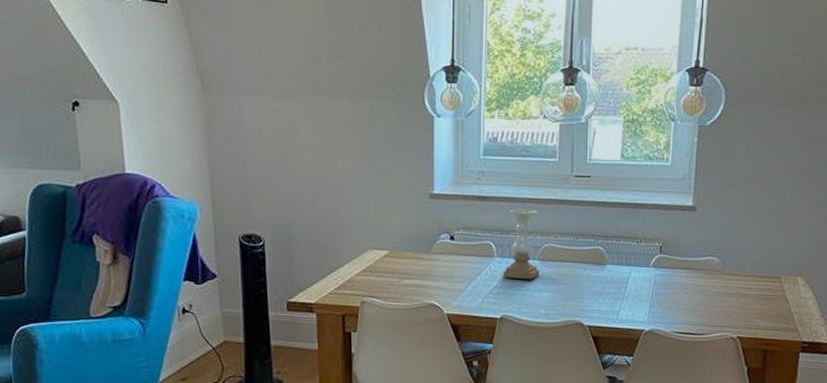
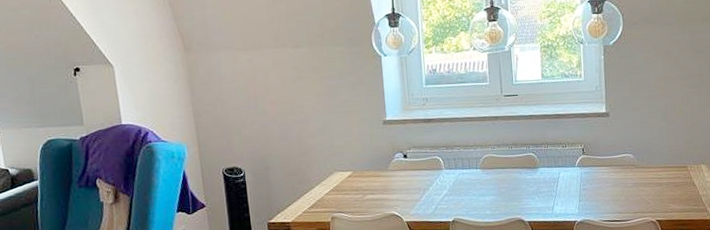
candle holder: present [503,209,540,280] -> none [451,127,483,187]

